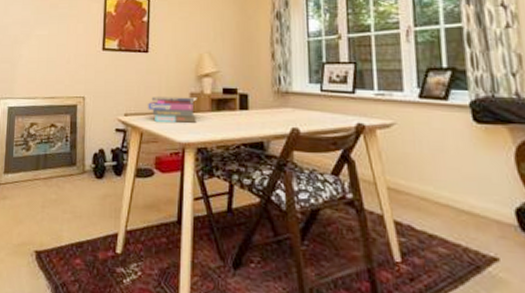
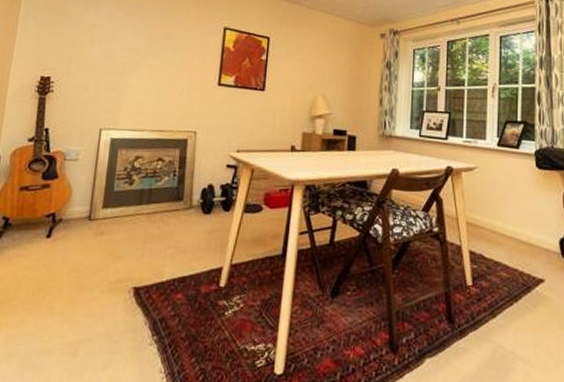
books: present [148,95,197,124] -> none [261,133,309,161]

